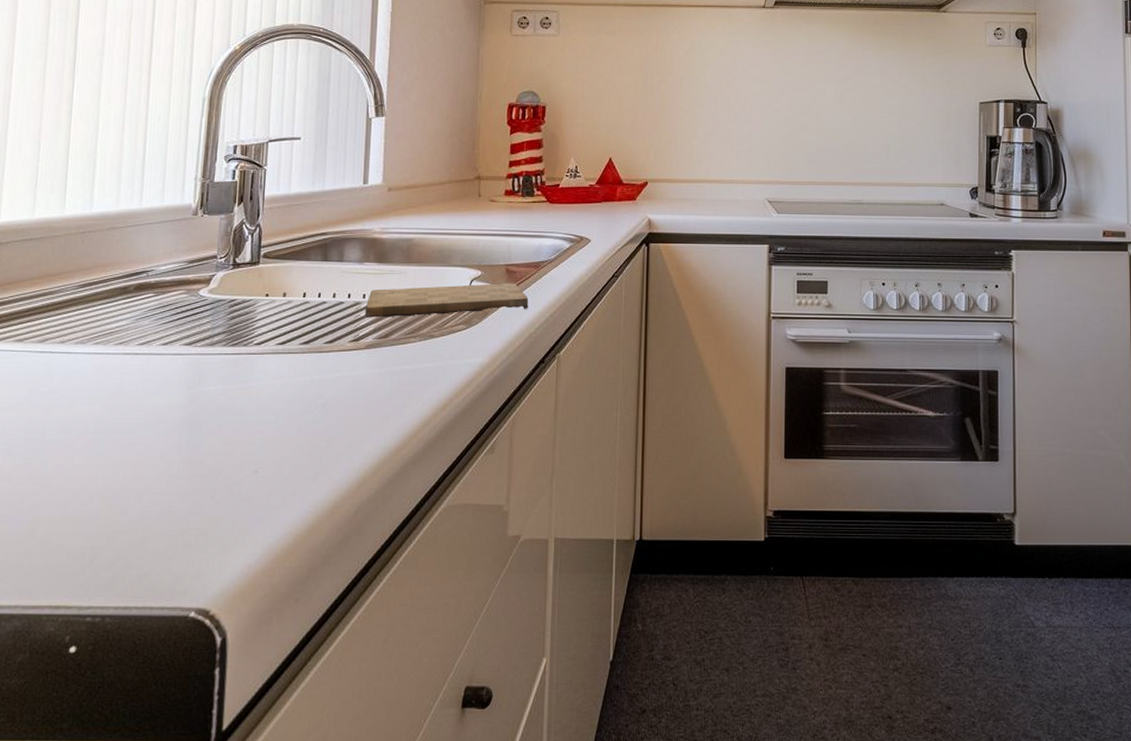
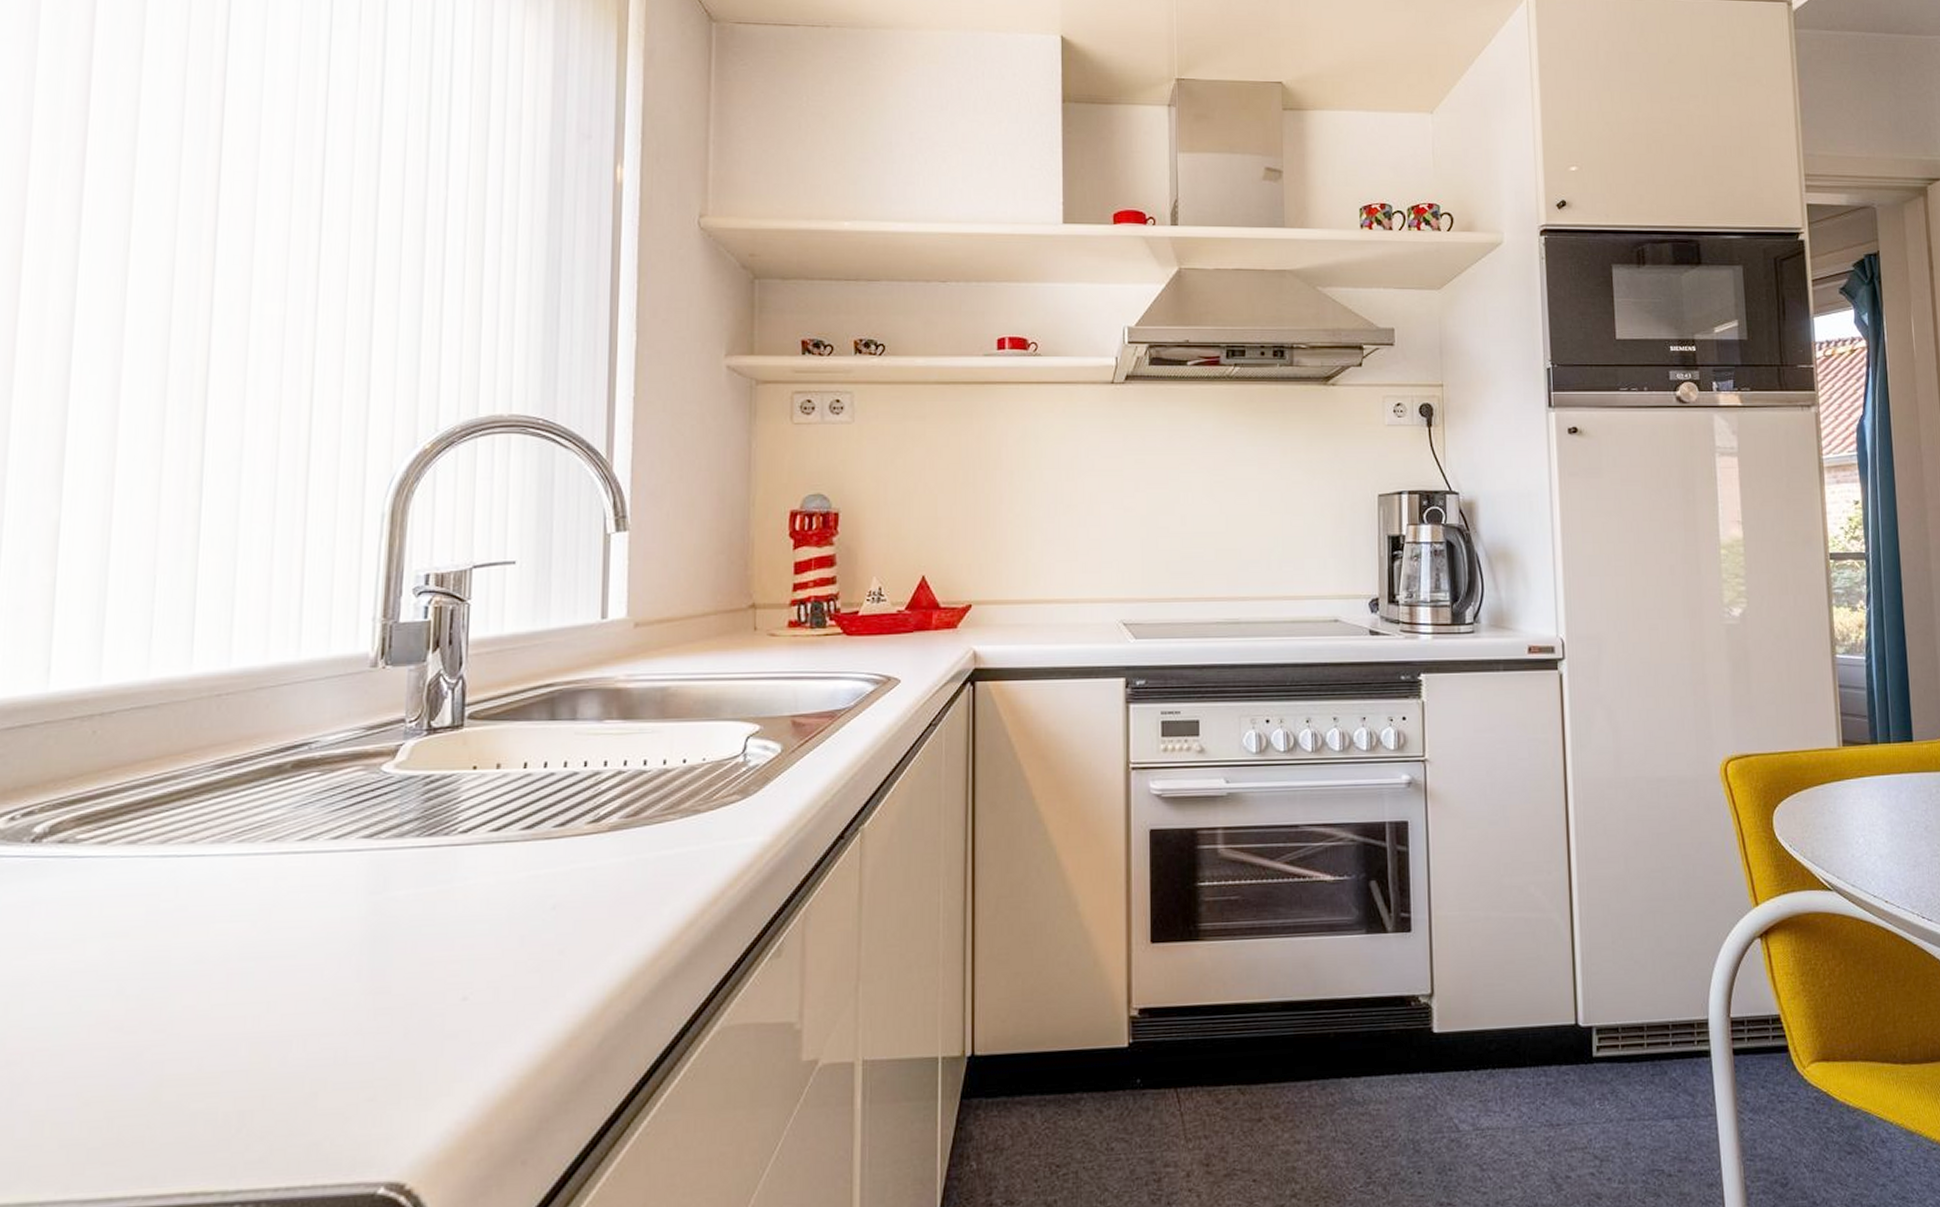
cutting board: present [365,282,529,318] -> none [607,738,822,791]

